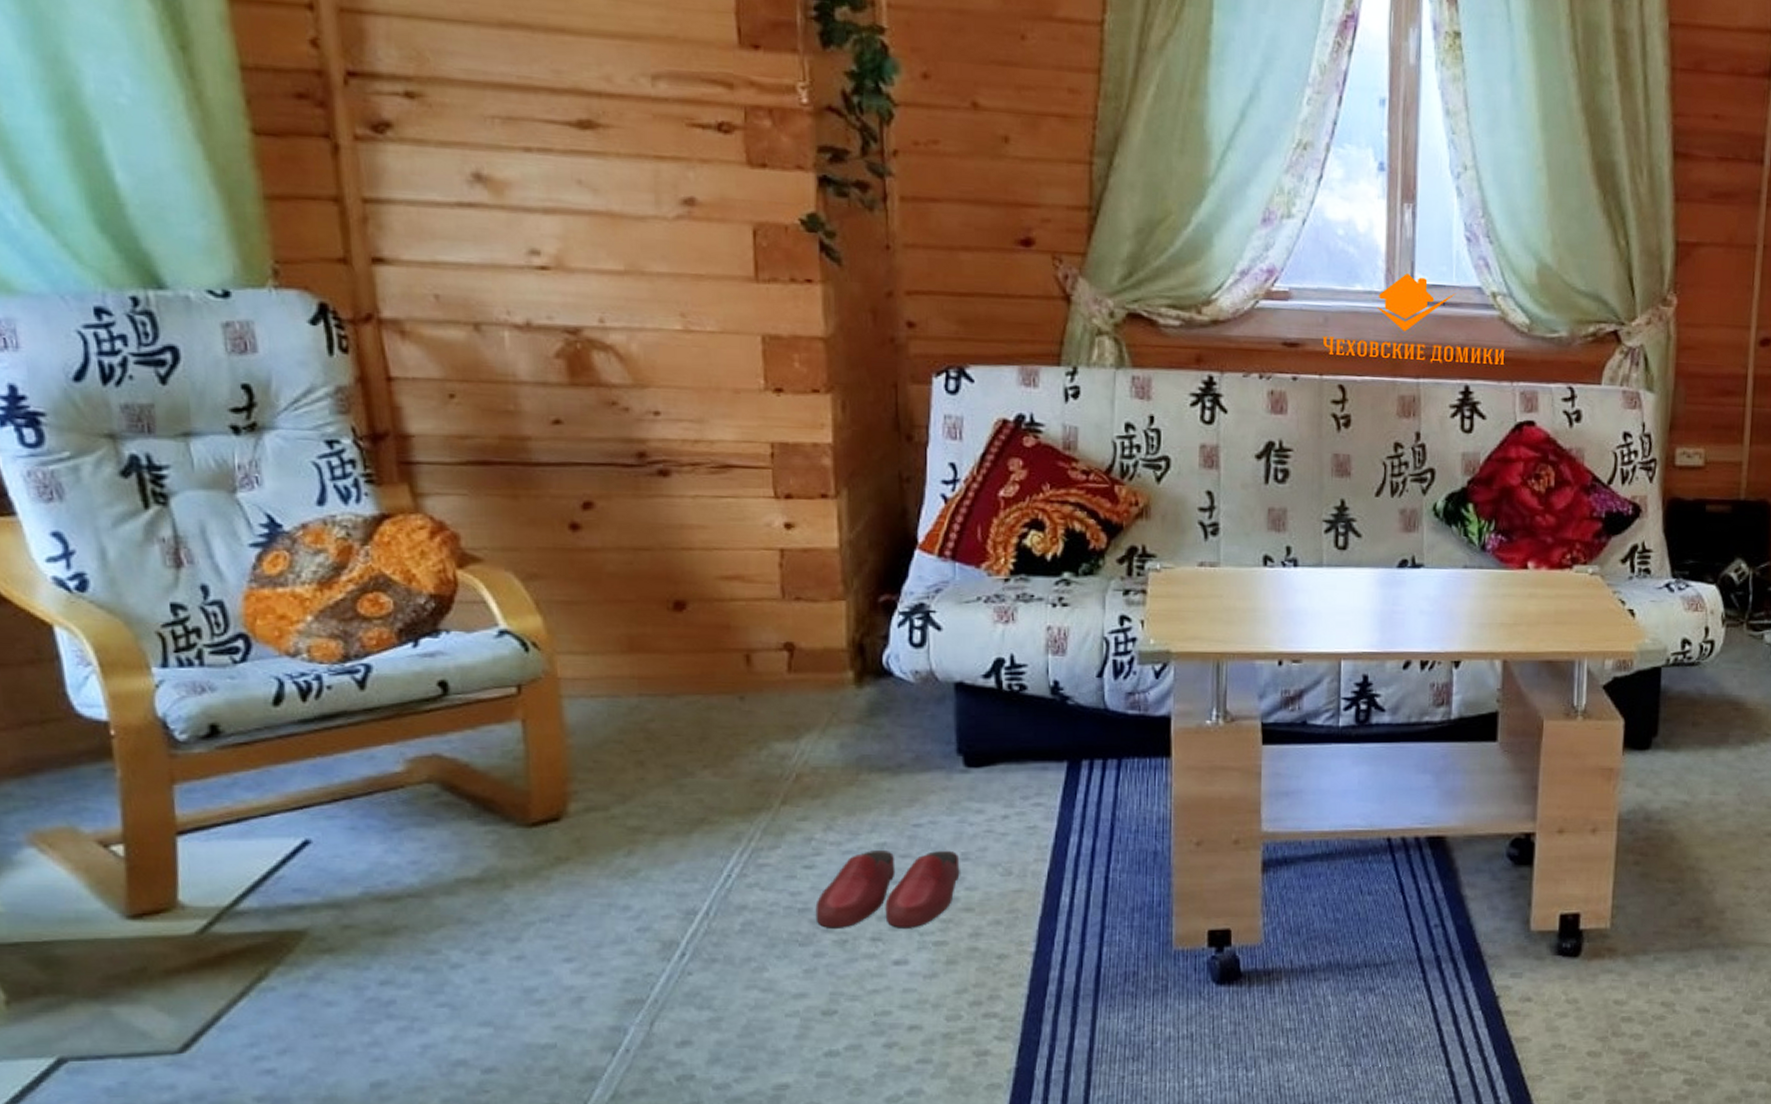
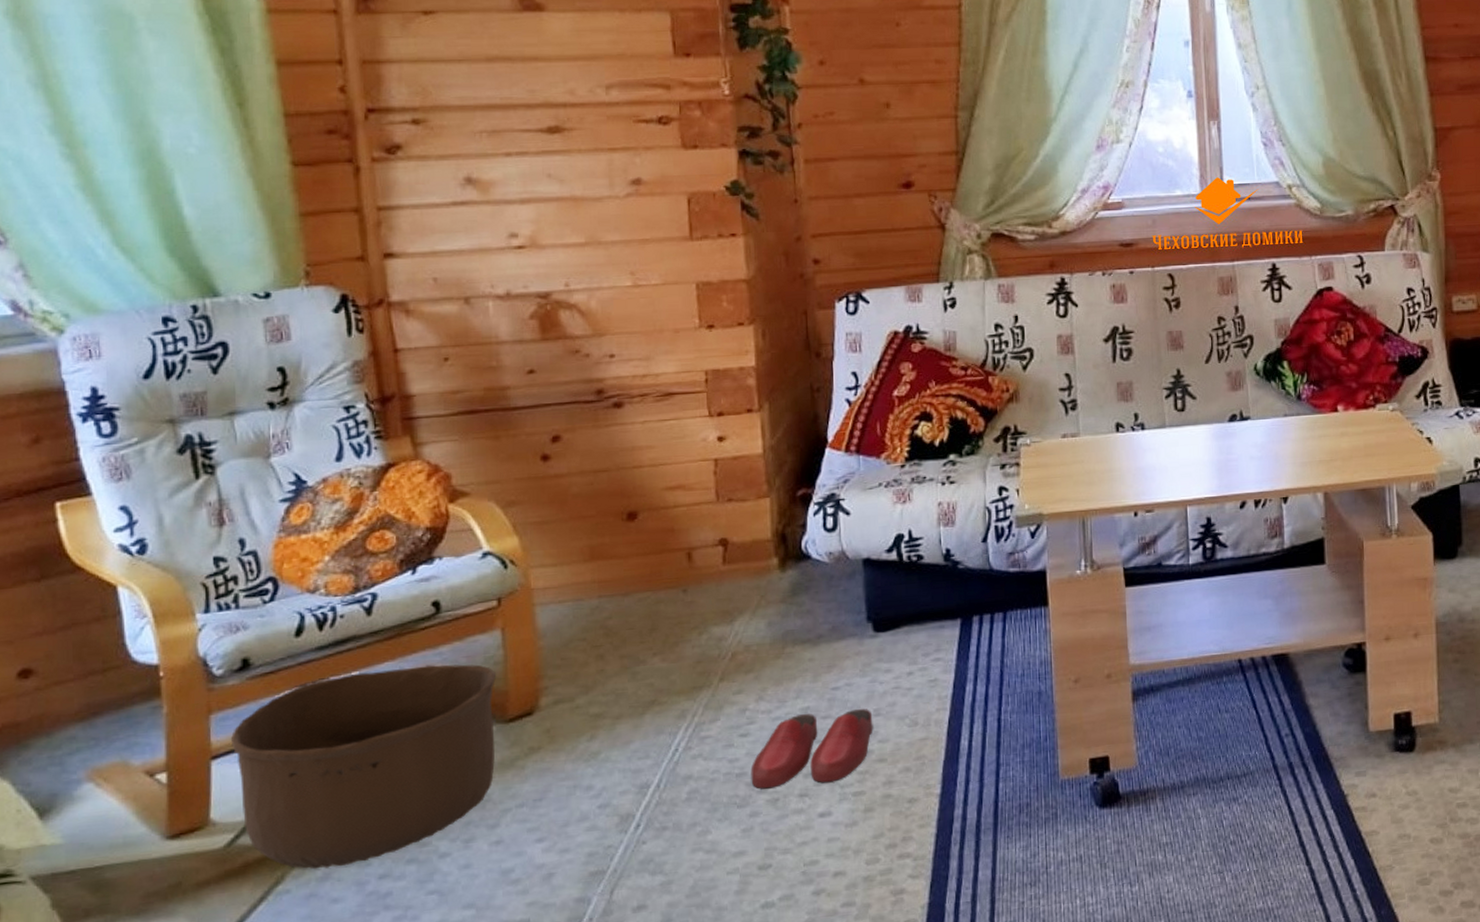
basket: none [198,753,516,968] -> present [230,664,496,869]

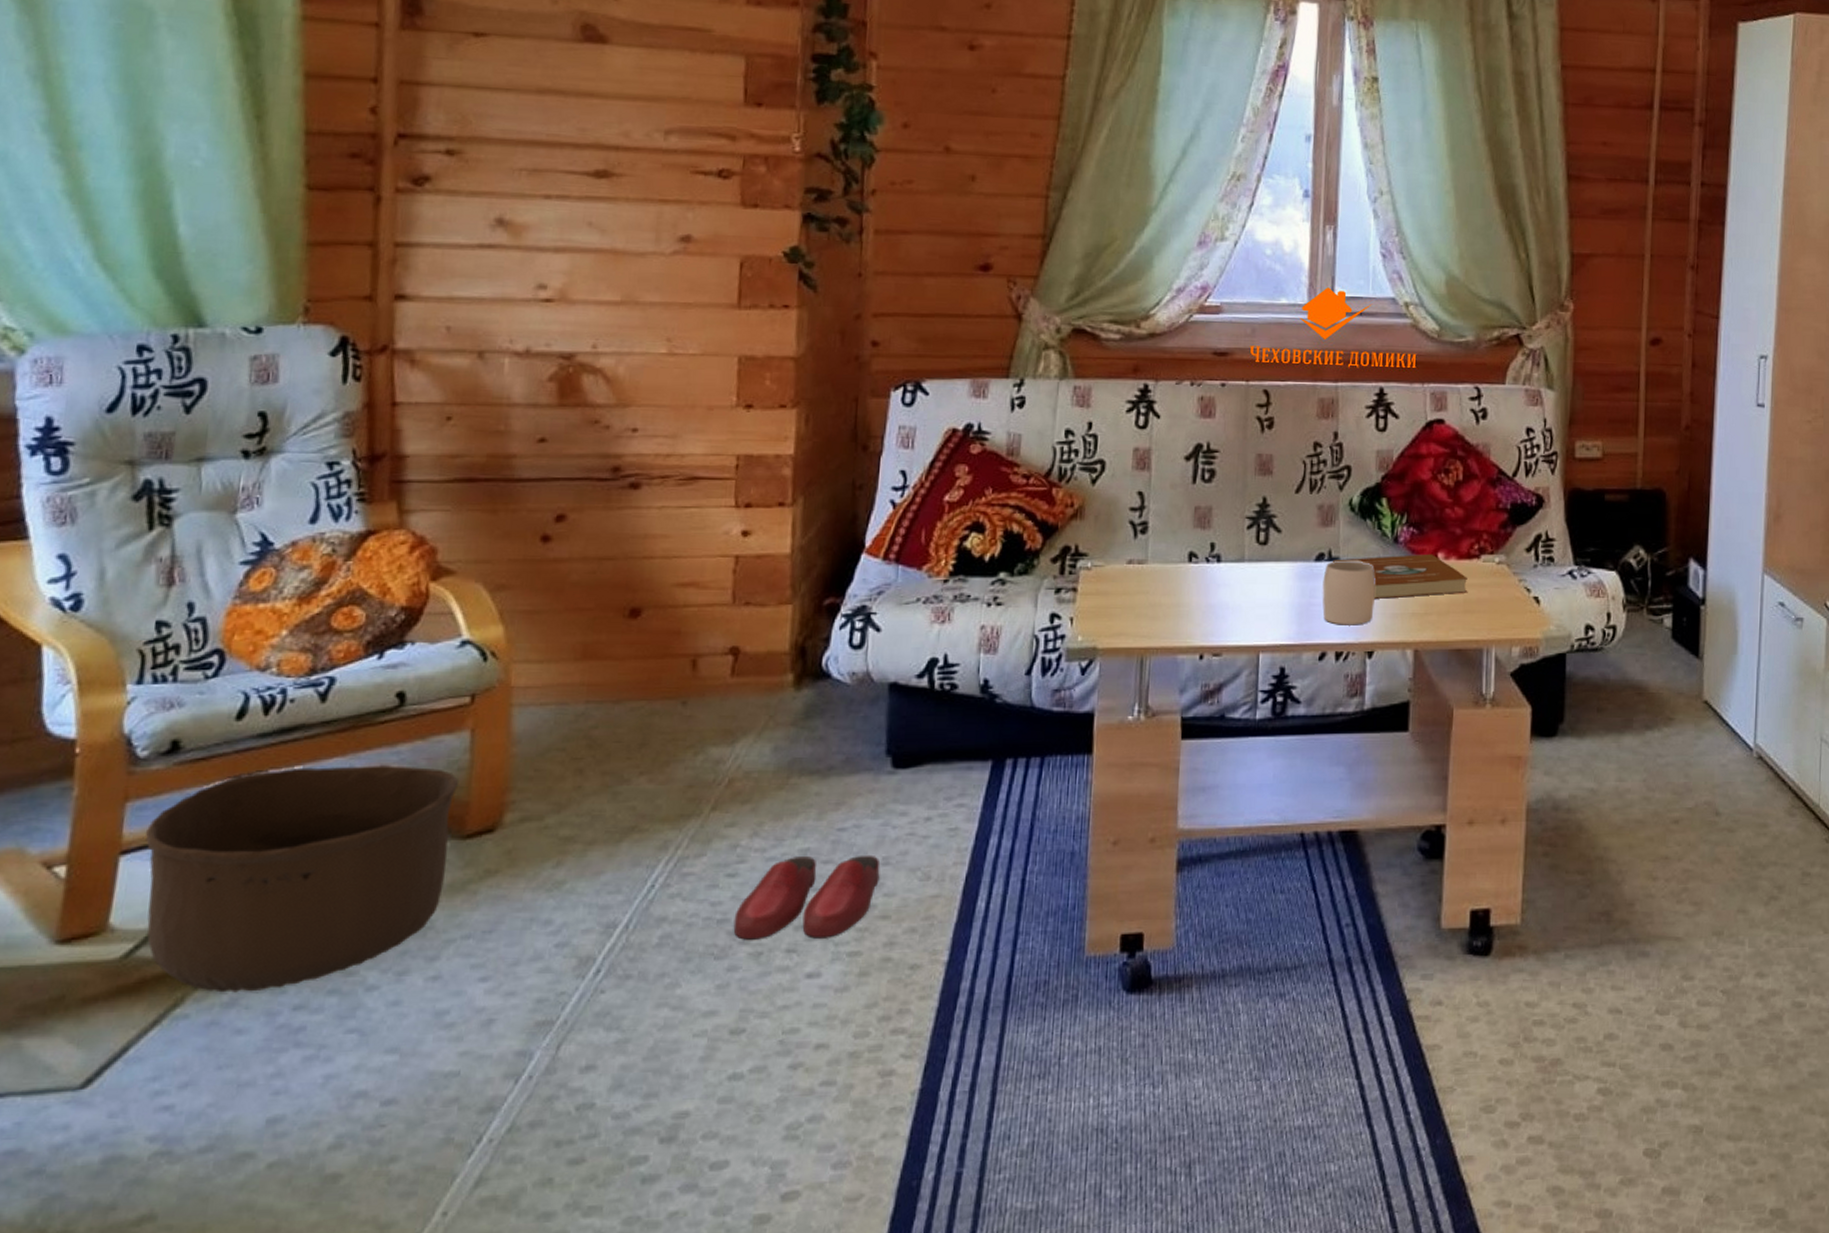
mug: none [1237,418,1286,477] -> present [1322,560,1377,625]
book: none [1245,407,1366,450] -> present [1333,554,1467,599]

